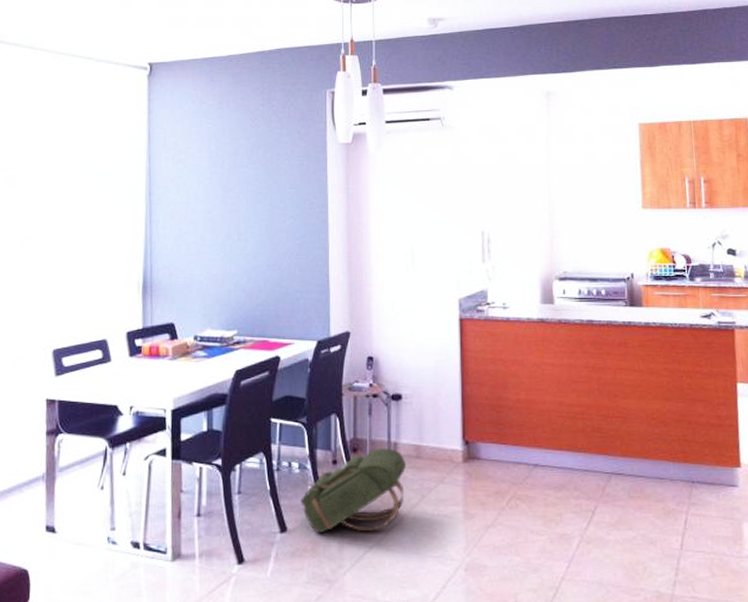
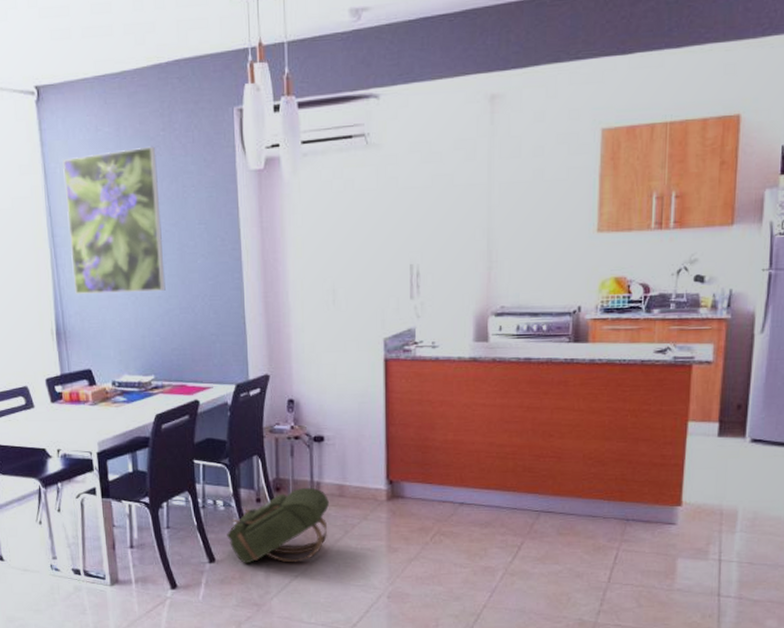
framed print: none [165,118,255,249] -> present [62,146,166,294]

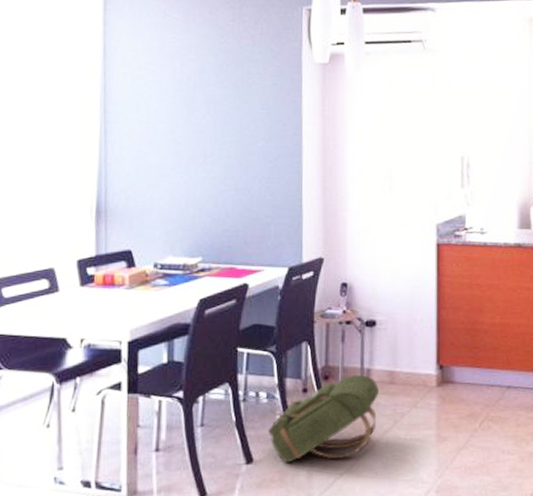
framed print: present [62,146,166,294] -> none [122,34,224,171]

